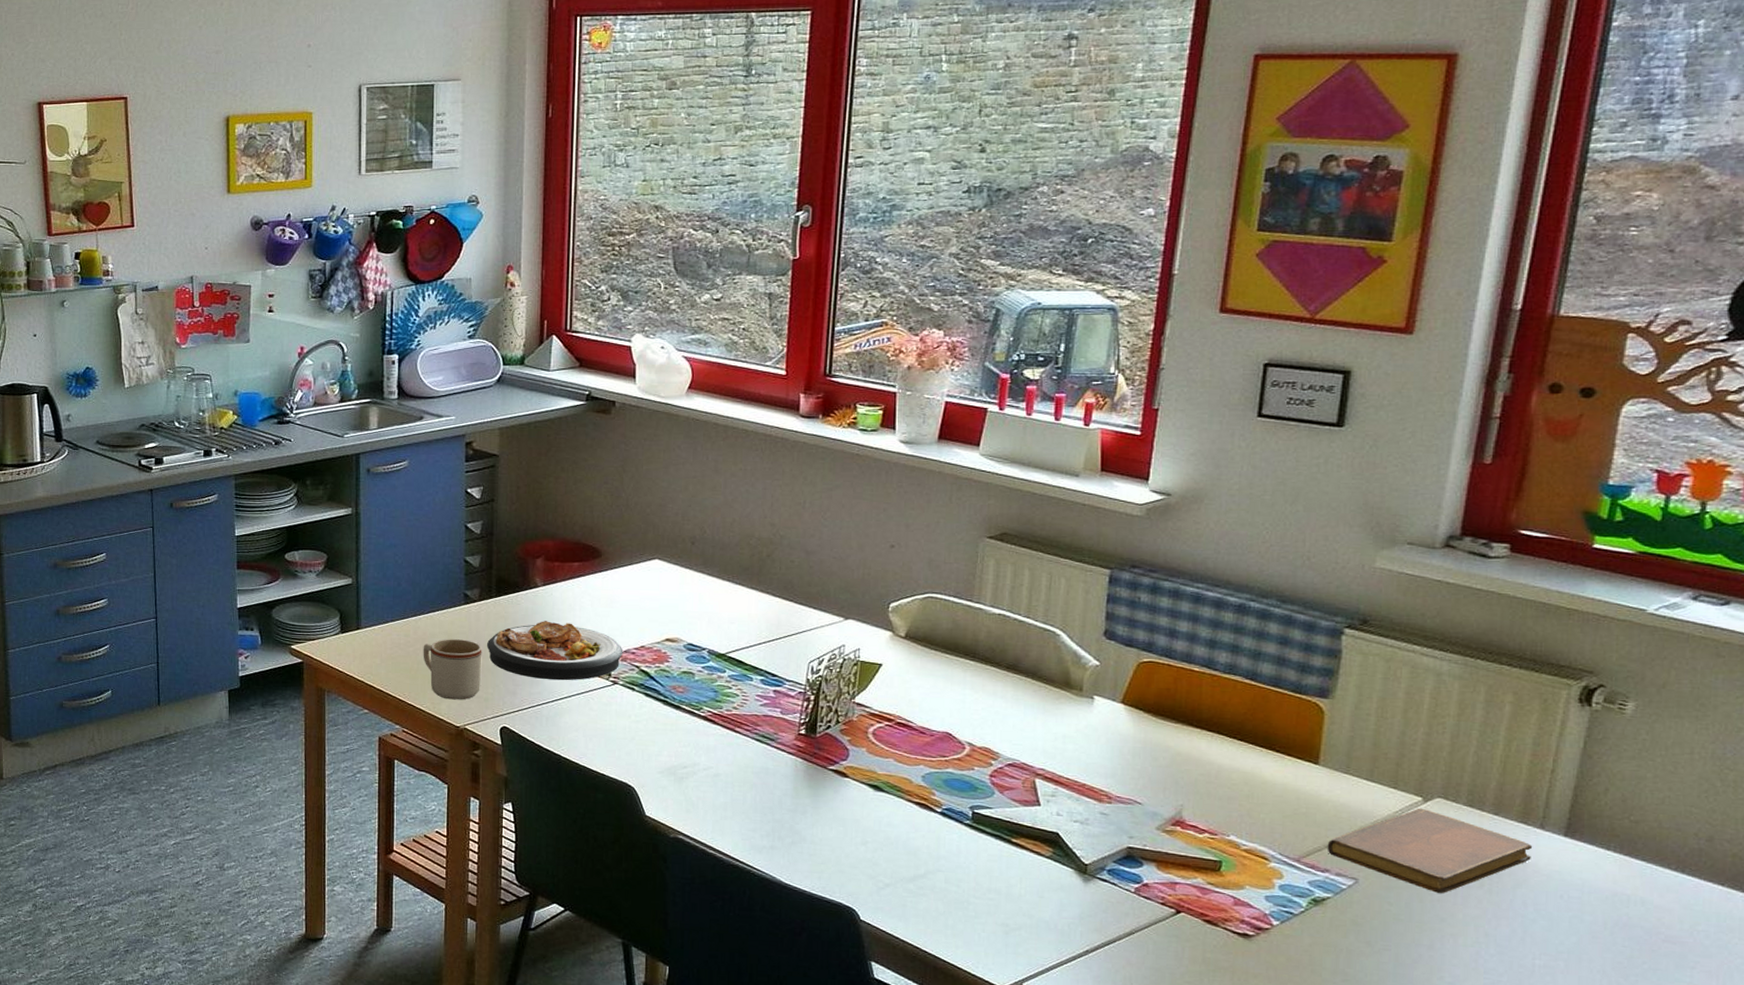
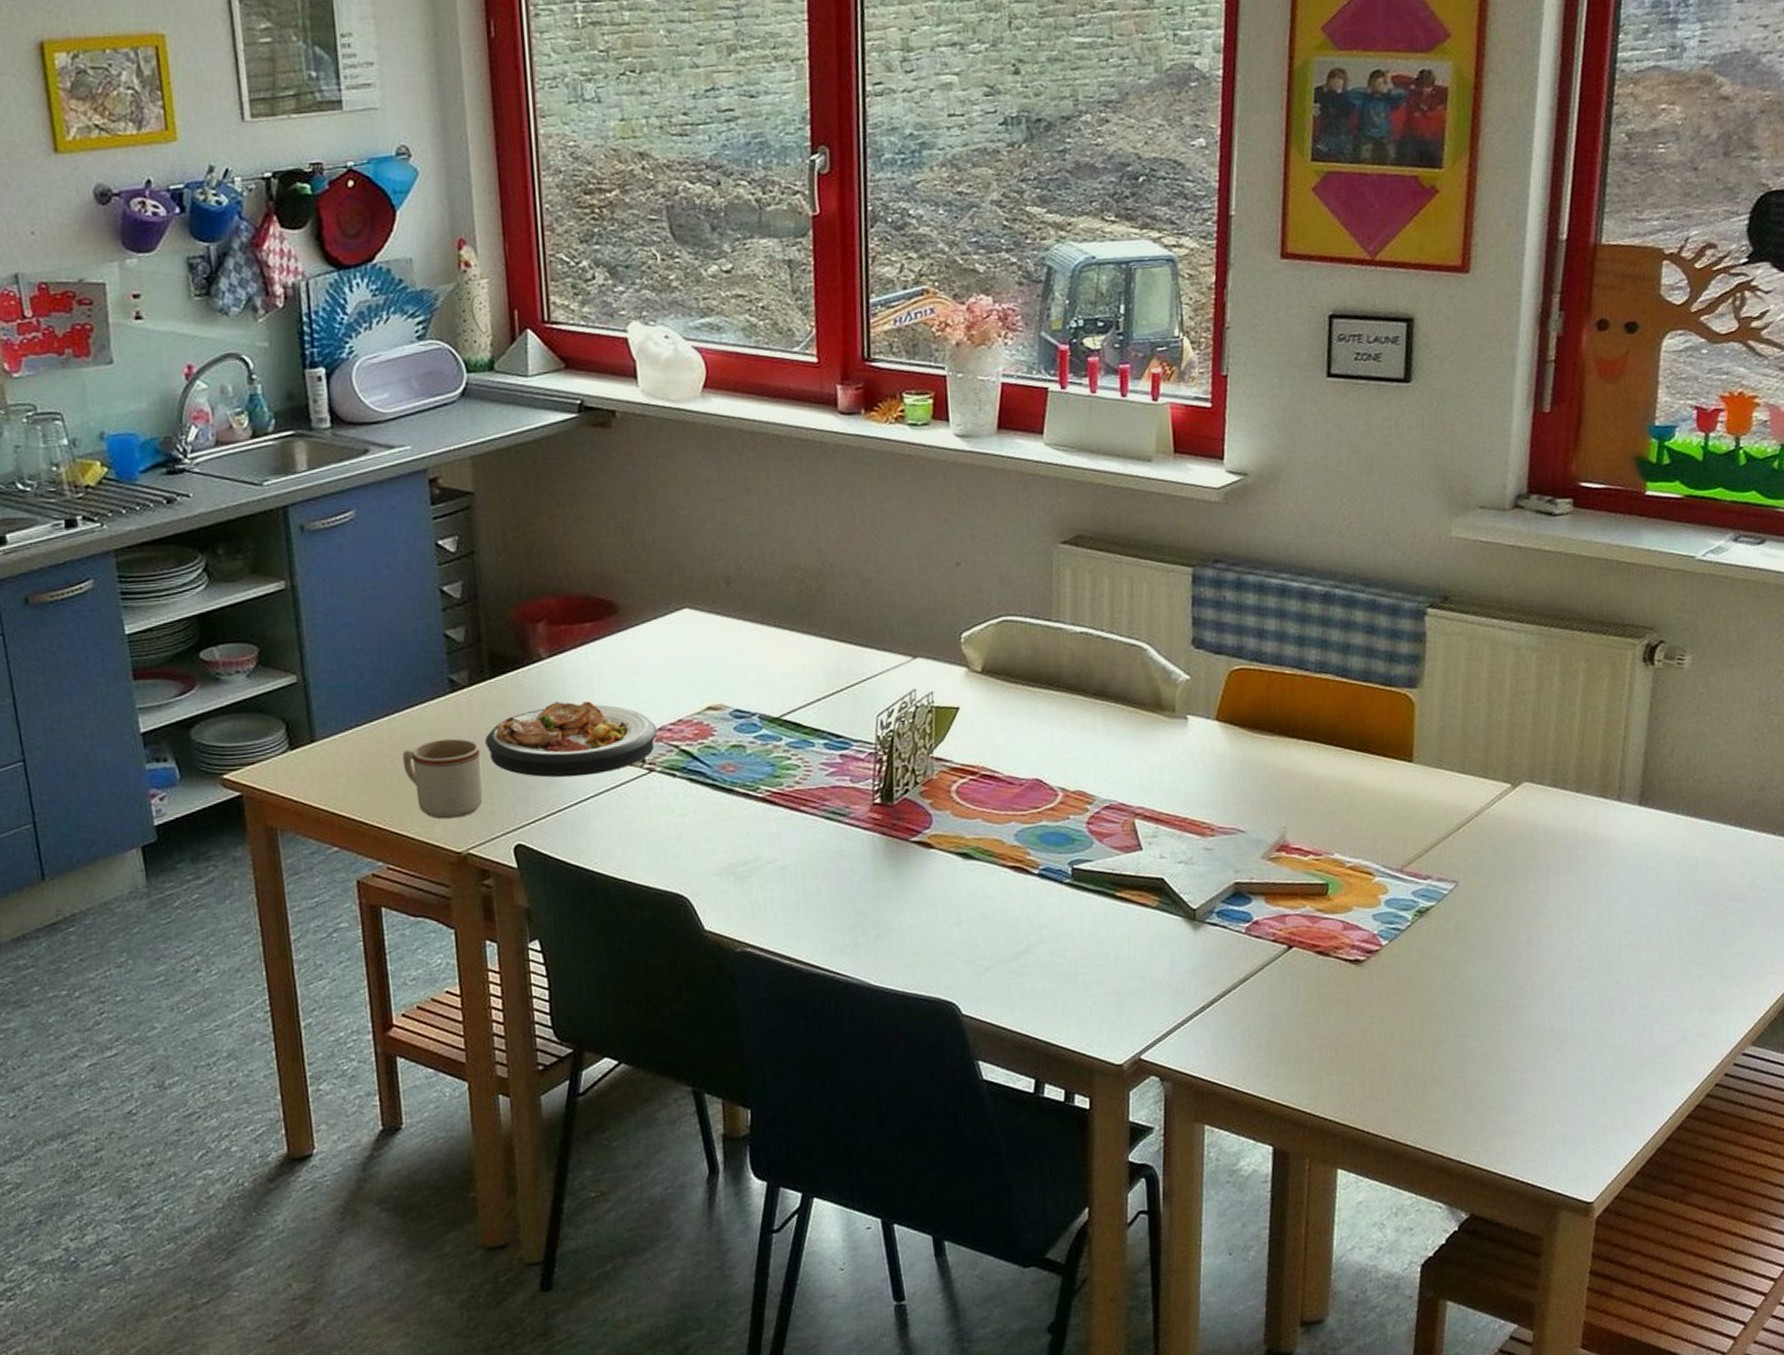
notebook: present [1327,808,1533,893] -> none [1427,795,1612,884]

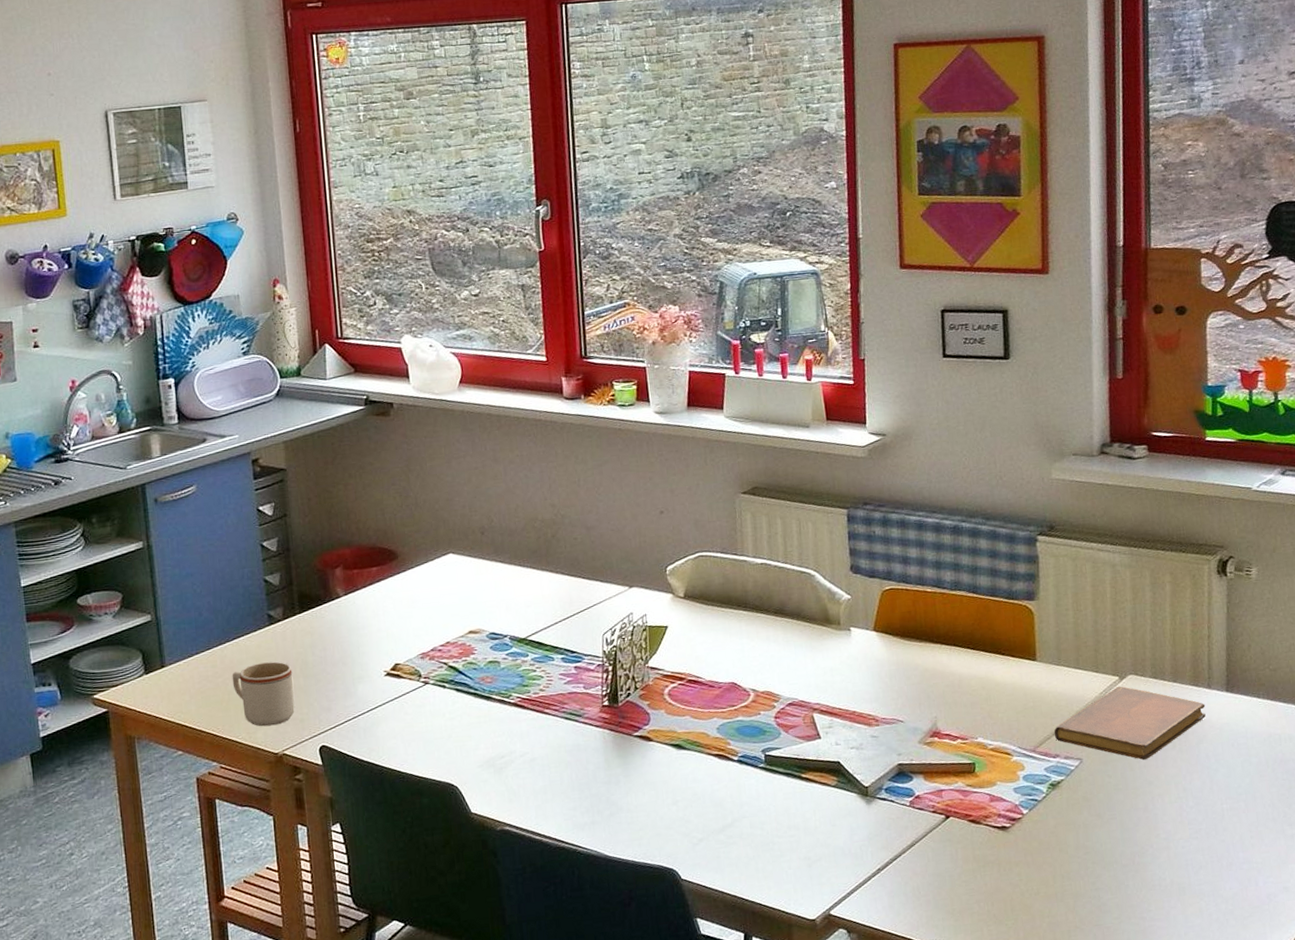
plate: present [485,701,658,778] -> none [296,629,431,691]
notebook: none [1427,795,1612,884] -> present [1054,686,1206,760]

